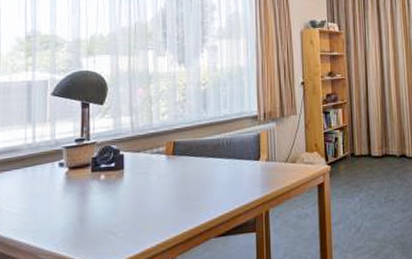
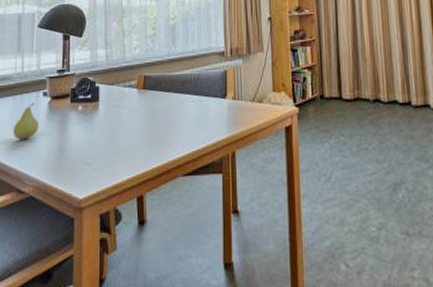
fruit: none [23,174,55,214] -> present [13,102,39,140]

